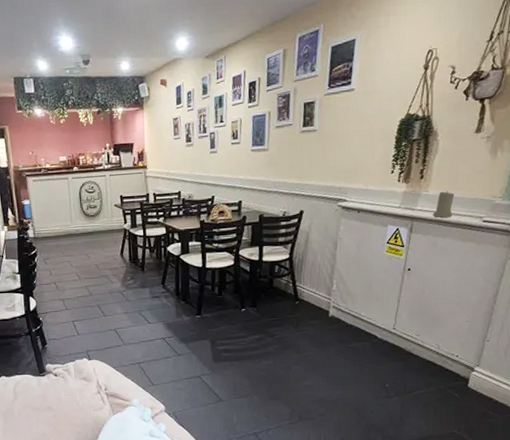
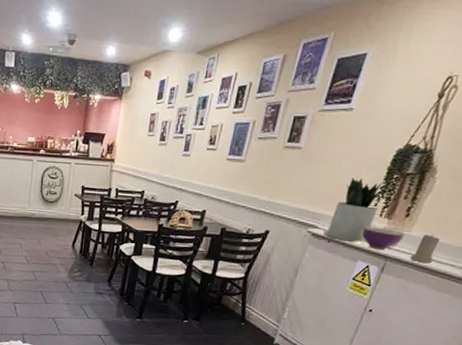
planter: none [351,150,396,210] -> present [322,178,384,243]
bowl: none [386,192,423,212] -> present [361,226,405,250]

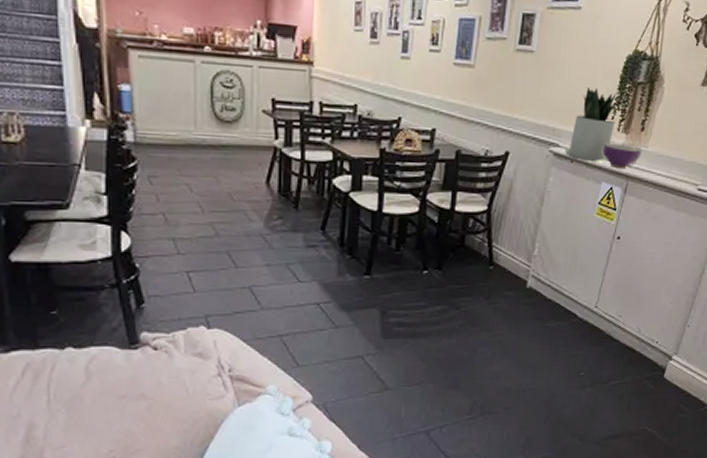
candle: present [409,234,441,264] -> none [649,149,674,181]

